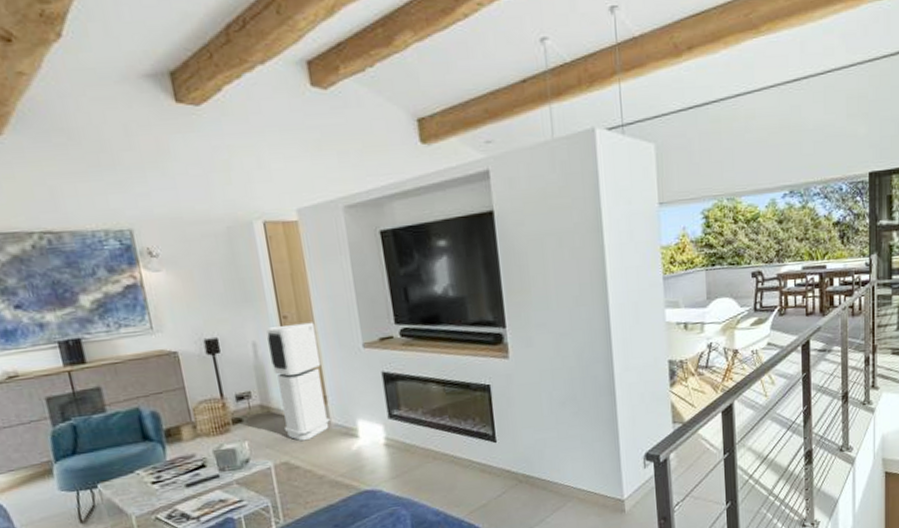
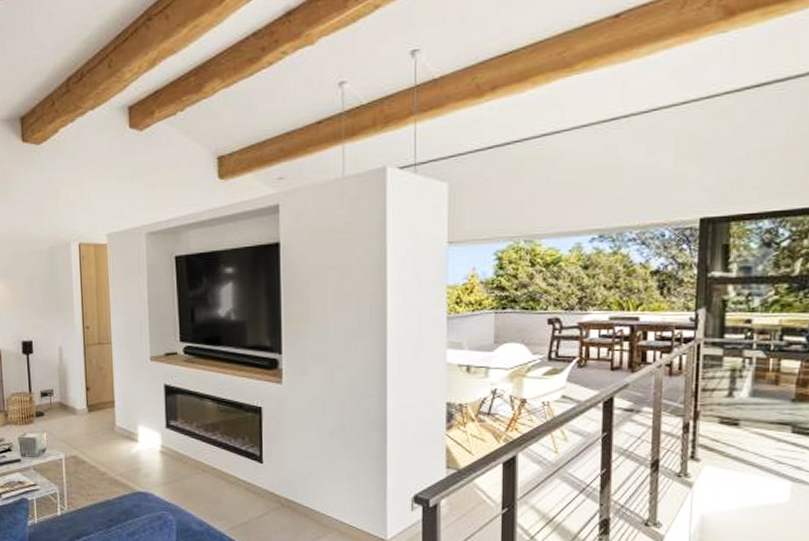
air purifier: present [266,322,330,441] -> none [71,333,115,439]

